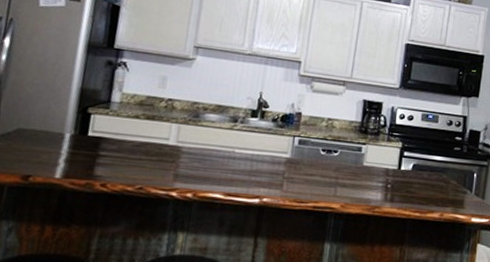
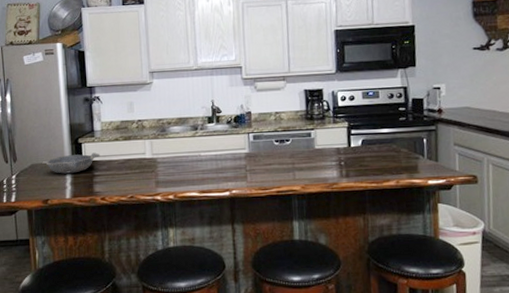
bowl: none [33,124,113,149] -> present [42,152,101,174]

